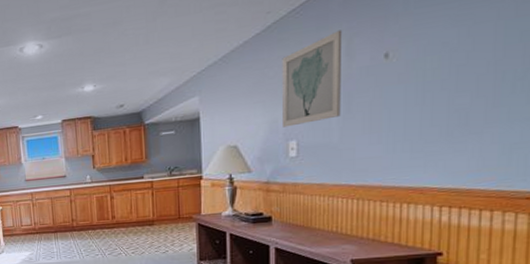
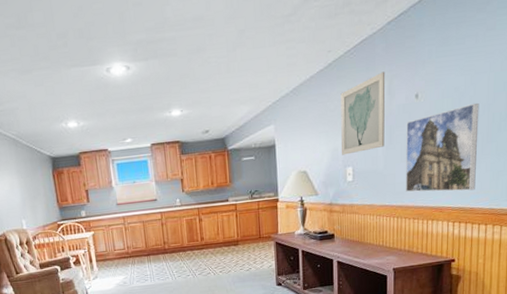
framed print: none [370,59,481,170] -> present [406,102,479,192]

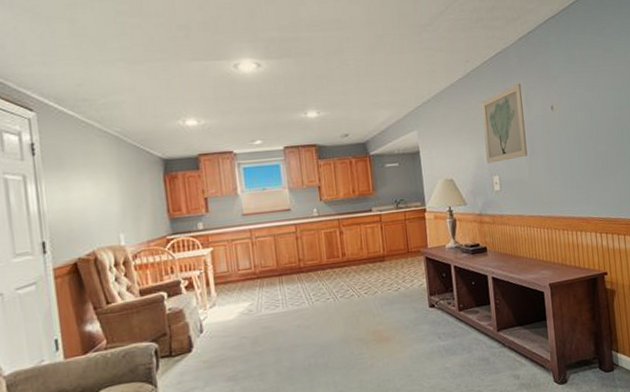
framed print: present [406,102,479,192] -> none [545,116,616,202]

